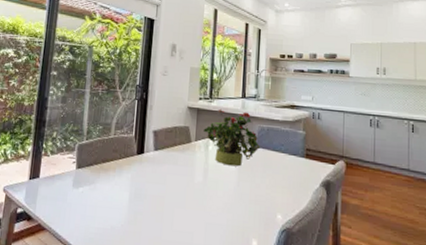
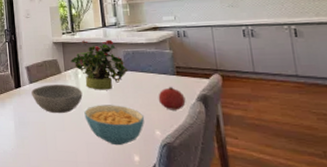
bowl: none [155,154,210,188] -> present [31,84,83,114]
cereal bowl: none [208,181,269,228] -> present [84,105,145,146]
fruit: none [285,169,310,195] -> present [158,87,186,110]

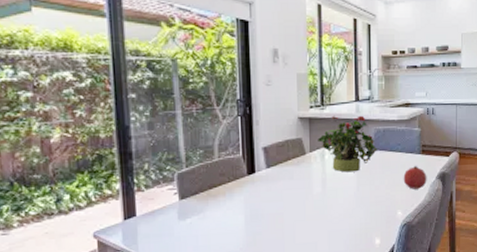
bowl: present [31,84,83,114] -> none [268,167,328,202]
cereal bowl: present [84,105,145,146] -> none [328,187,389,231]

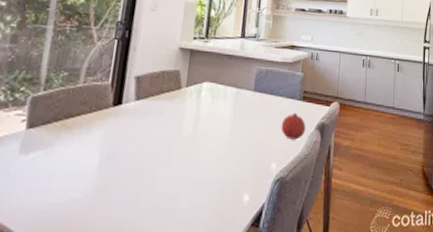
potted plant: present [318,115,378,173] -> none [196,49,259,114]

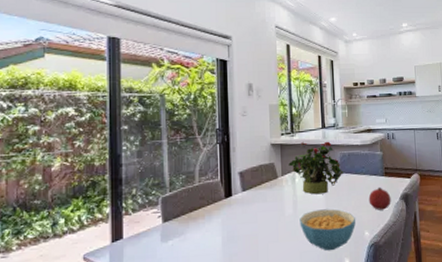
potted plant: none [196,49,259,114] -> present [289,141,344,195]
cereal bowl: none [198,132,264,183] -> present [300,209,356,251]

